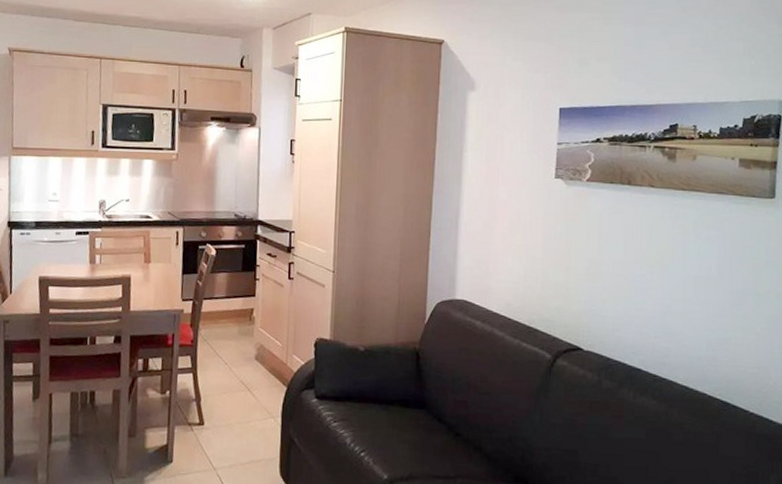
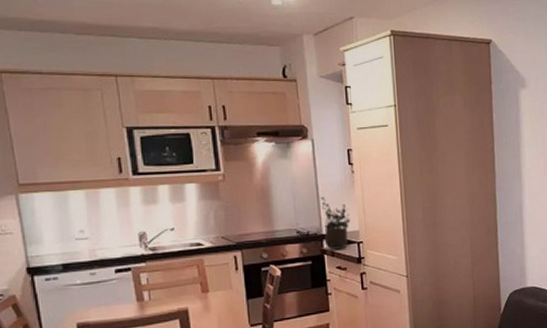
potted plant: none [260,183,286,237] -> present [320,196,351,250]

